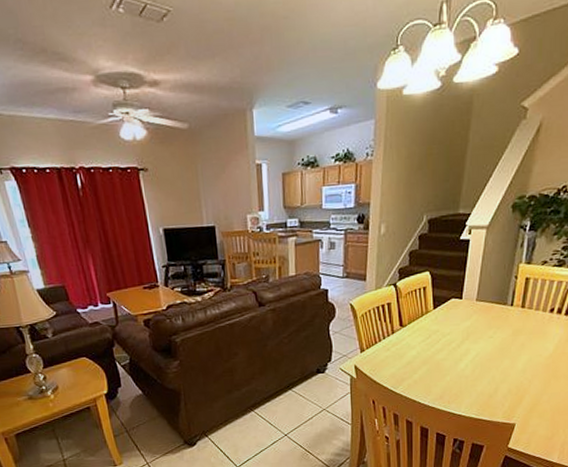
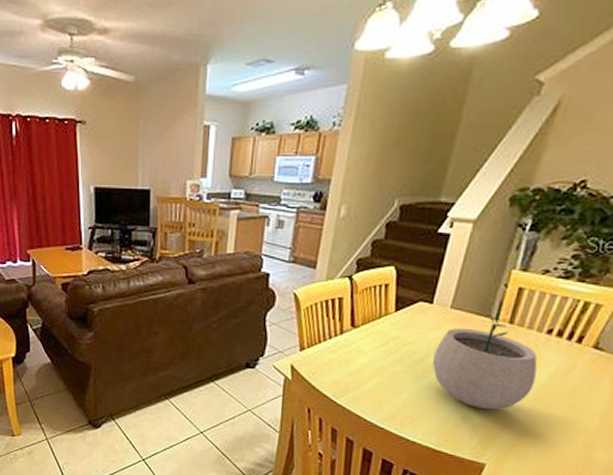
plant pot: none [466,302,545,380] -> present [432,315,538,410]

